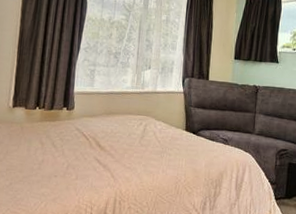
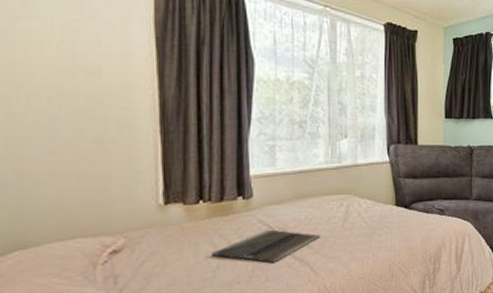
laptop: none [39,136,121,165] -> present [210,229,320,263]

